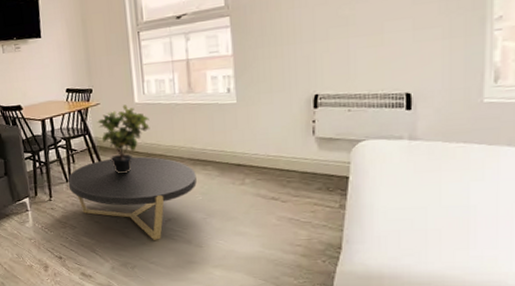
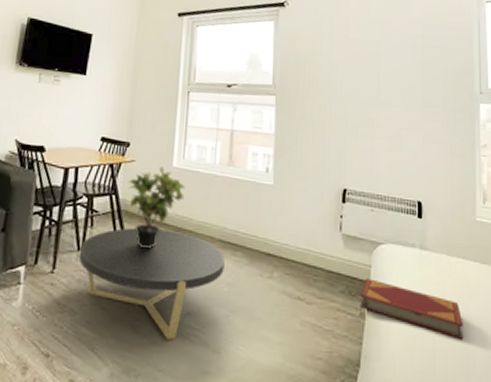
hardback book: none [339,174,463,218] -> present [360,278,464,339]

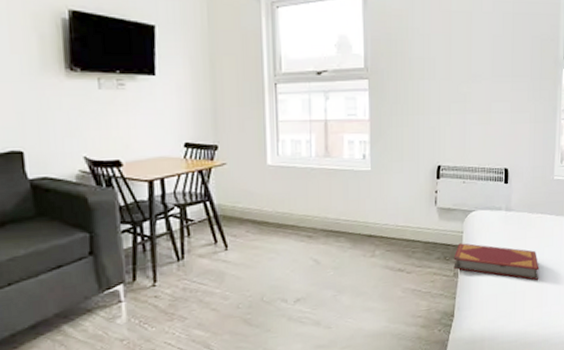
coffee table: present [78,227,225,340] -> none [179,227,329,326]
potted plant: present [128,167,185,248] -> none [221,166,283,248]

